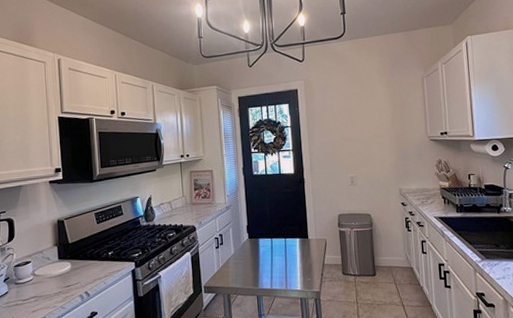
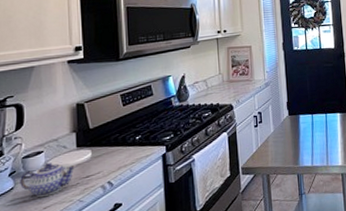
teapot: none [13,271,59,301] -> present [20,162,77,197]

